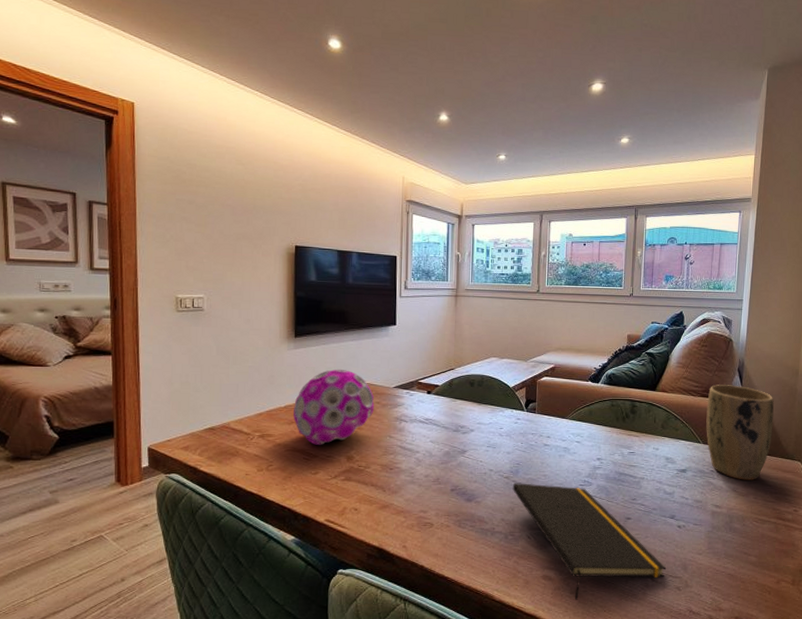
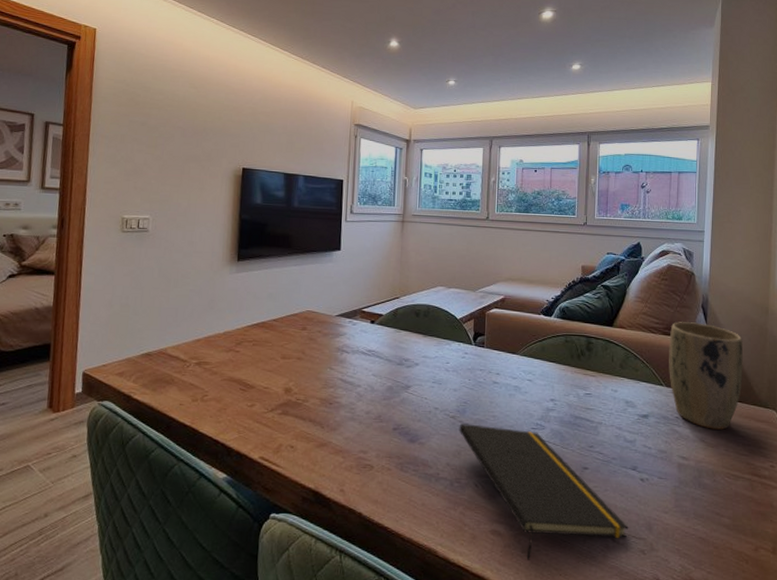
decorative ball: present [293,369,375,446] -> none [232,294,316,376]

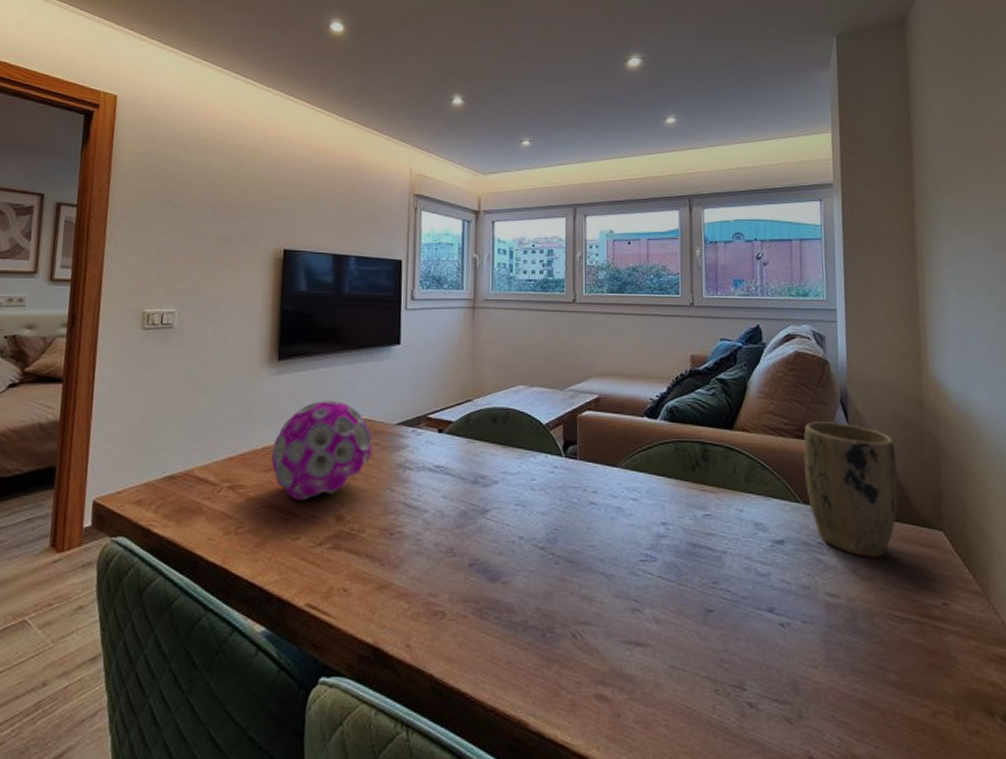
decorative ball: none [232,294,316,376] -> present [271,400,372,502]
notepad: present [459,423,628,560] -> none [550,556,768,734]

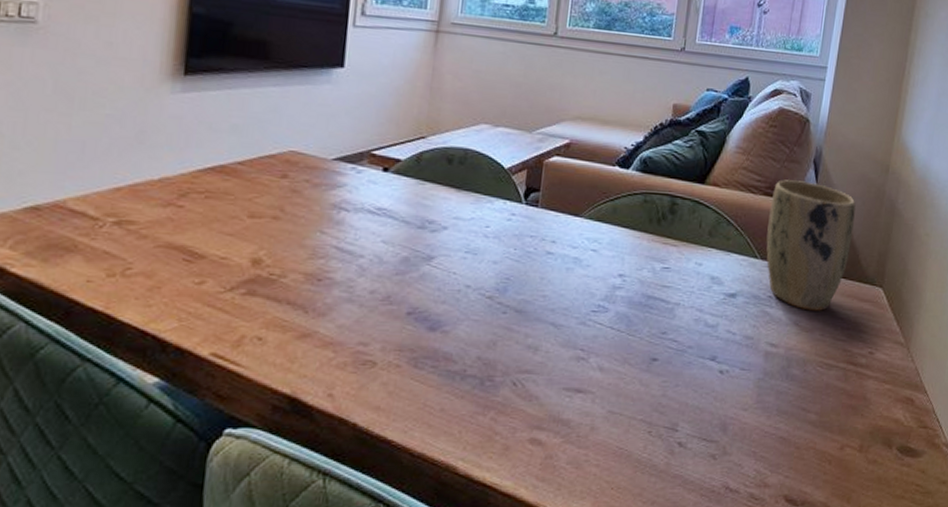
decorative ball: present [271,400,372,502] -> none [172,126,302,242]

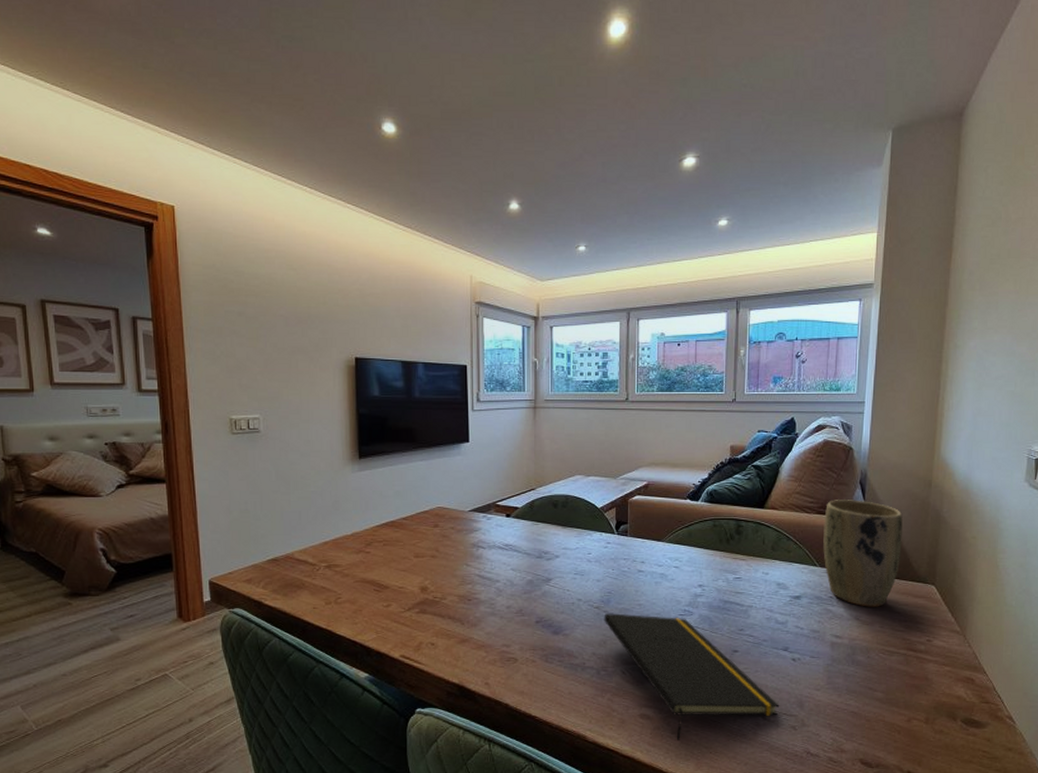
notepad: none [496,306,699,473] -> present [604,613,779,741]

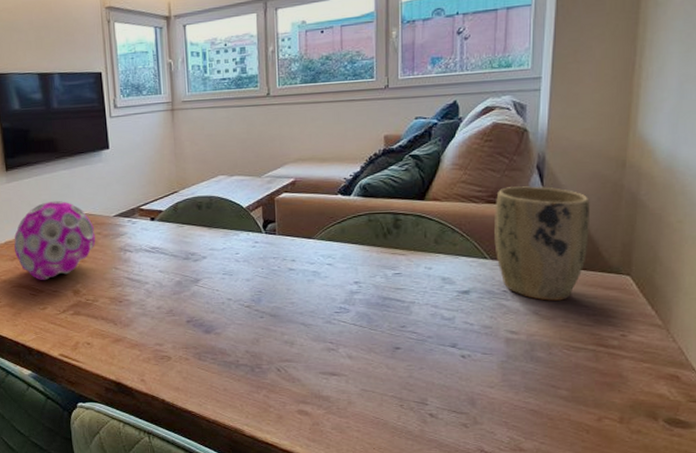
decorative ball: none [361,492,449,576] -> present [14,200,96,281]
notepad: present [604,613,779,741] -> none [255,312,448,436]

